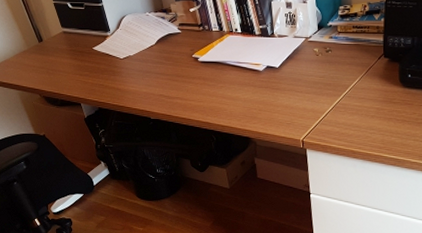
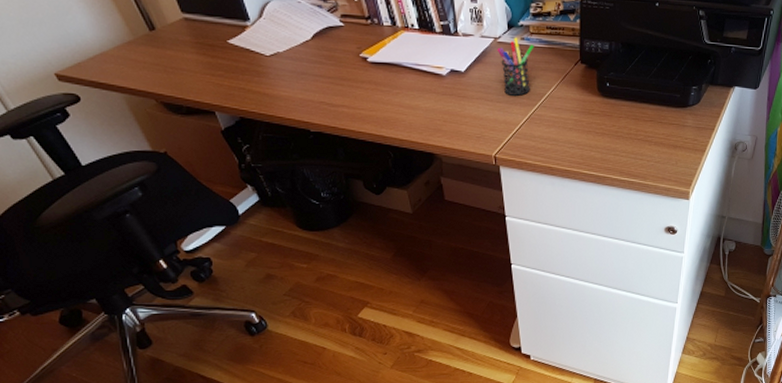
pen holder: none [308,36,341,87] -> present [497,37,535,96]

